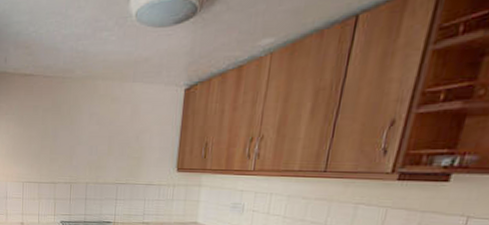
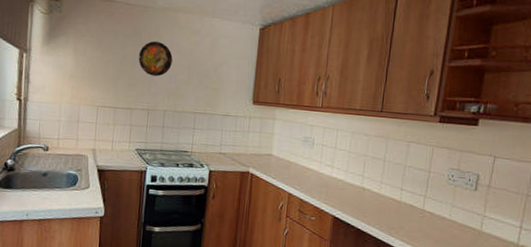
decorative plate: none [59,112,93,149] -> present [138,41,173,77]

